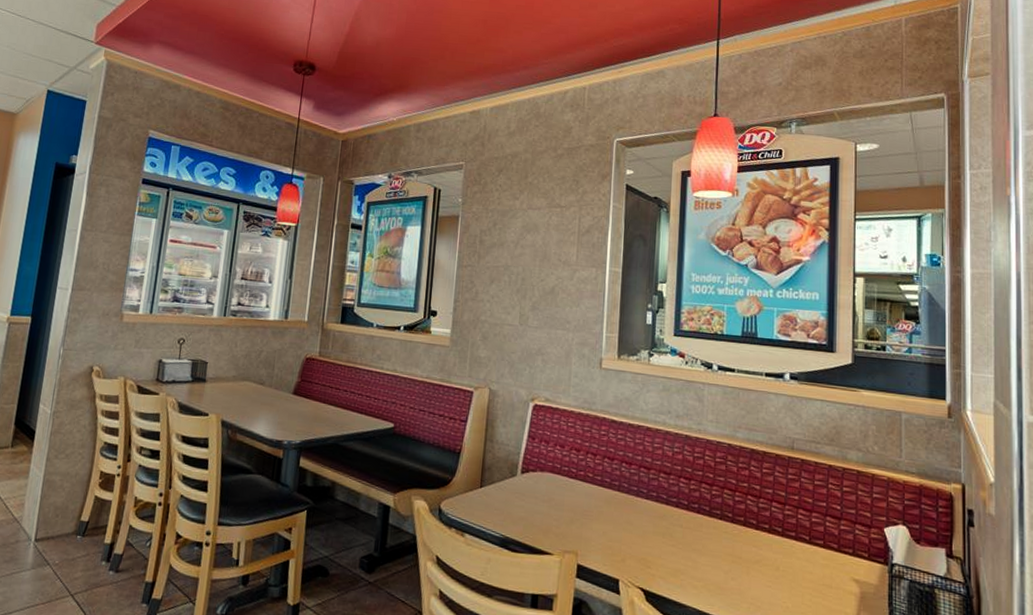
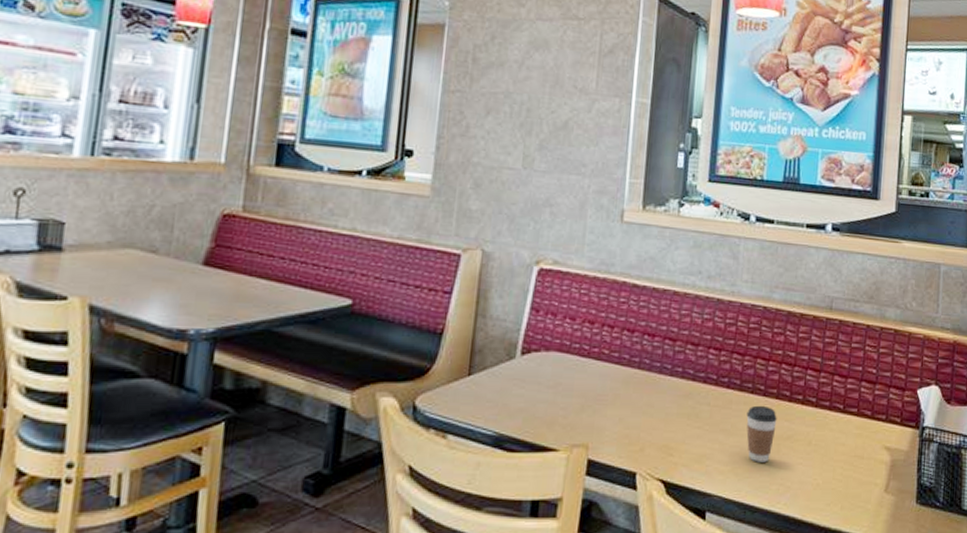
coffee cup: none [716,530,745,582] -> present [746,405,777,462]

